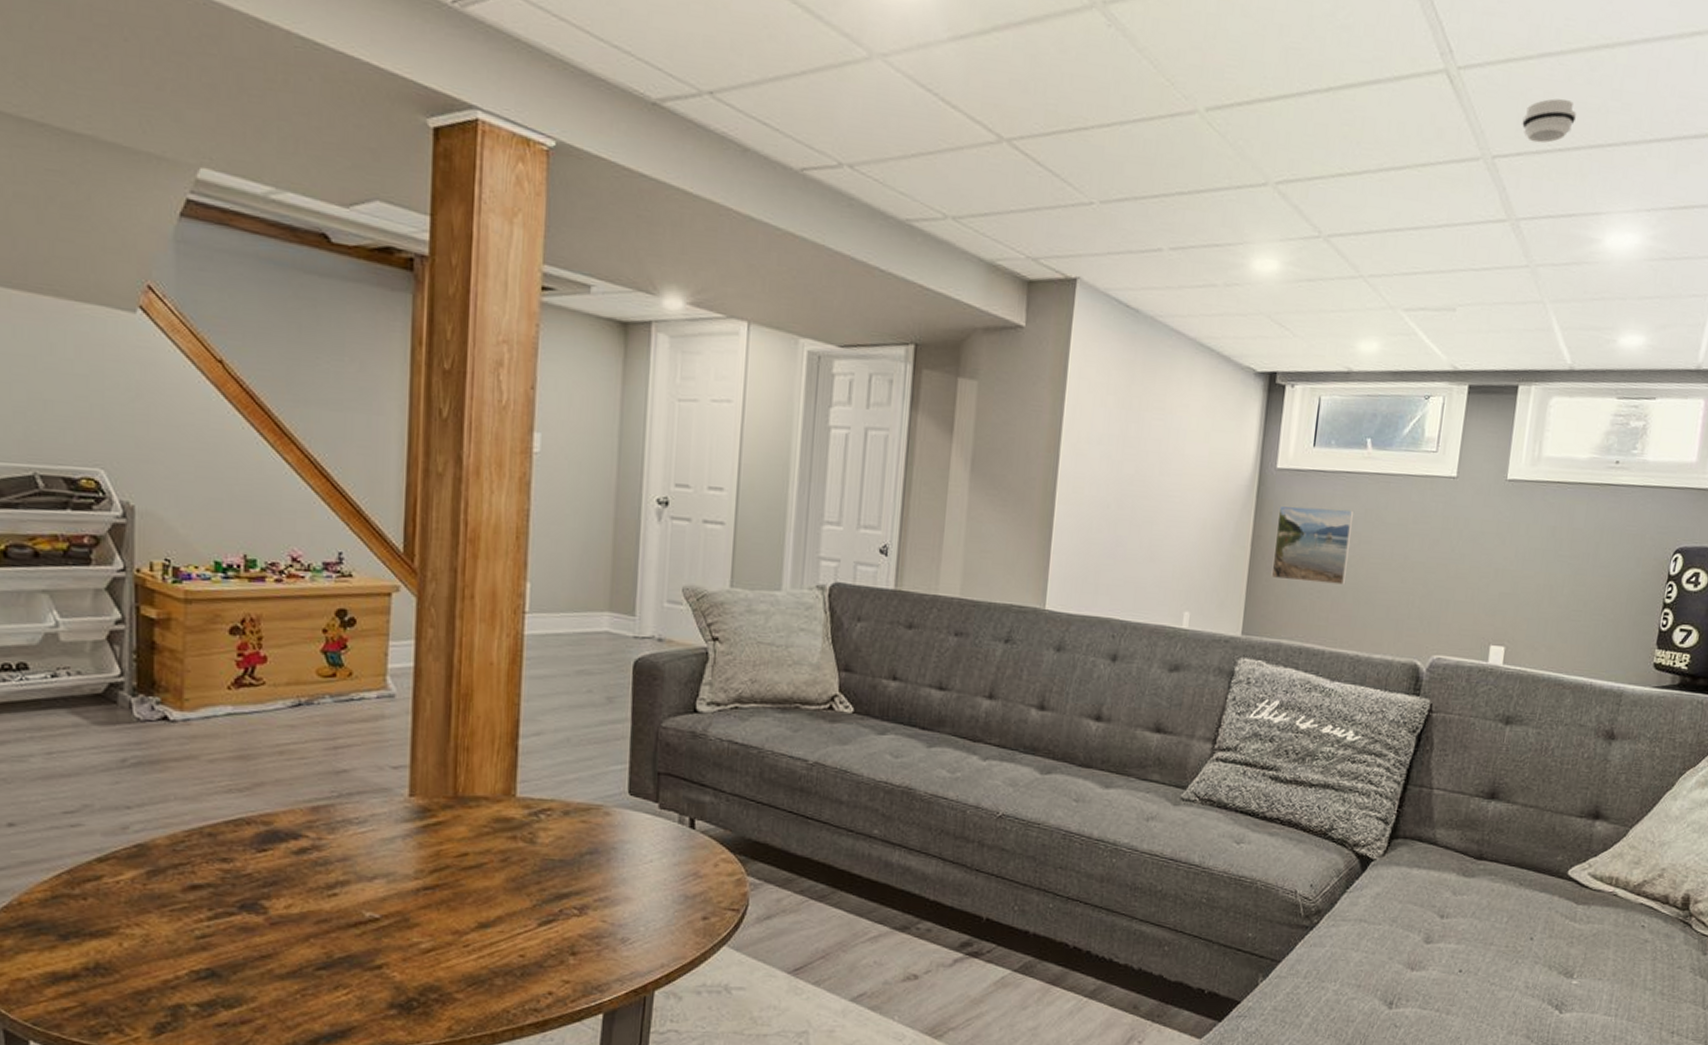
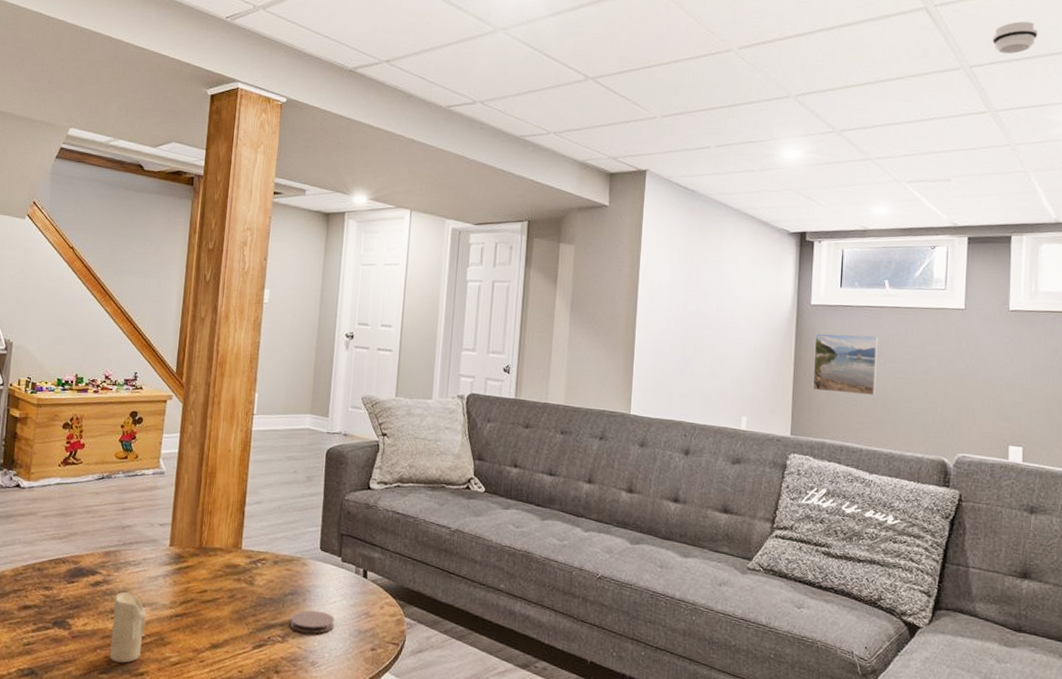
candle: none [328,861,380,954] -> present [109,592,146,663]
coaster: none [589,872,651,903] -> present [289,610,334,634]

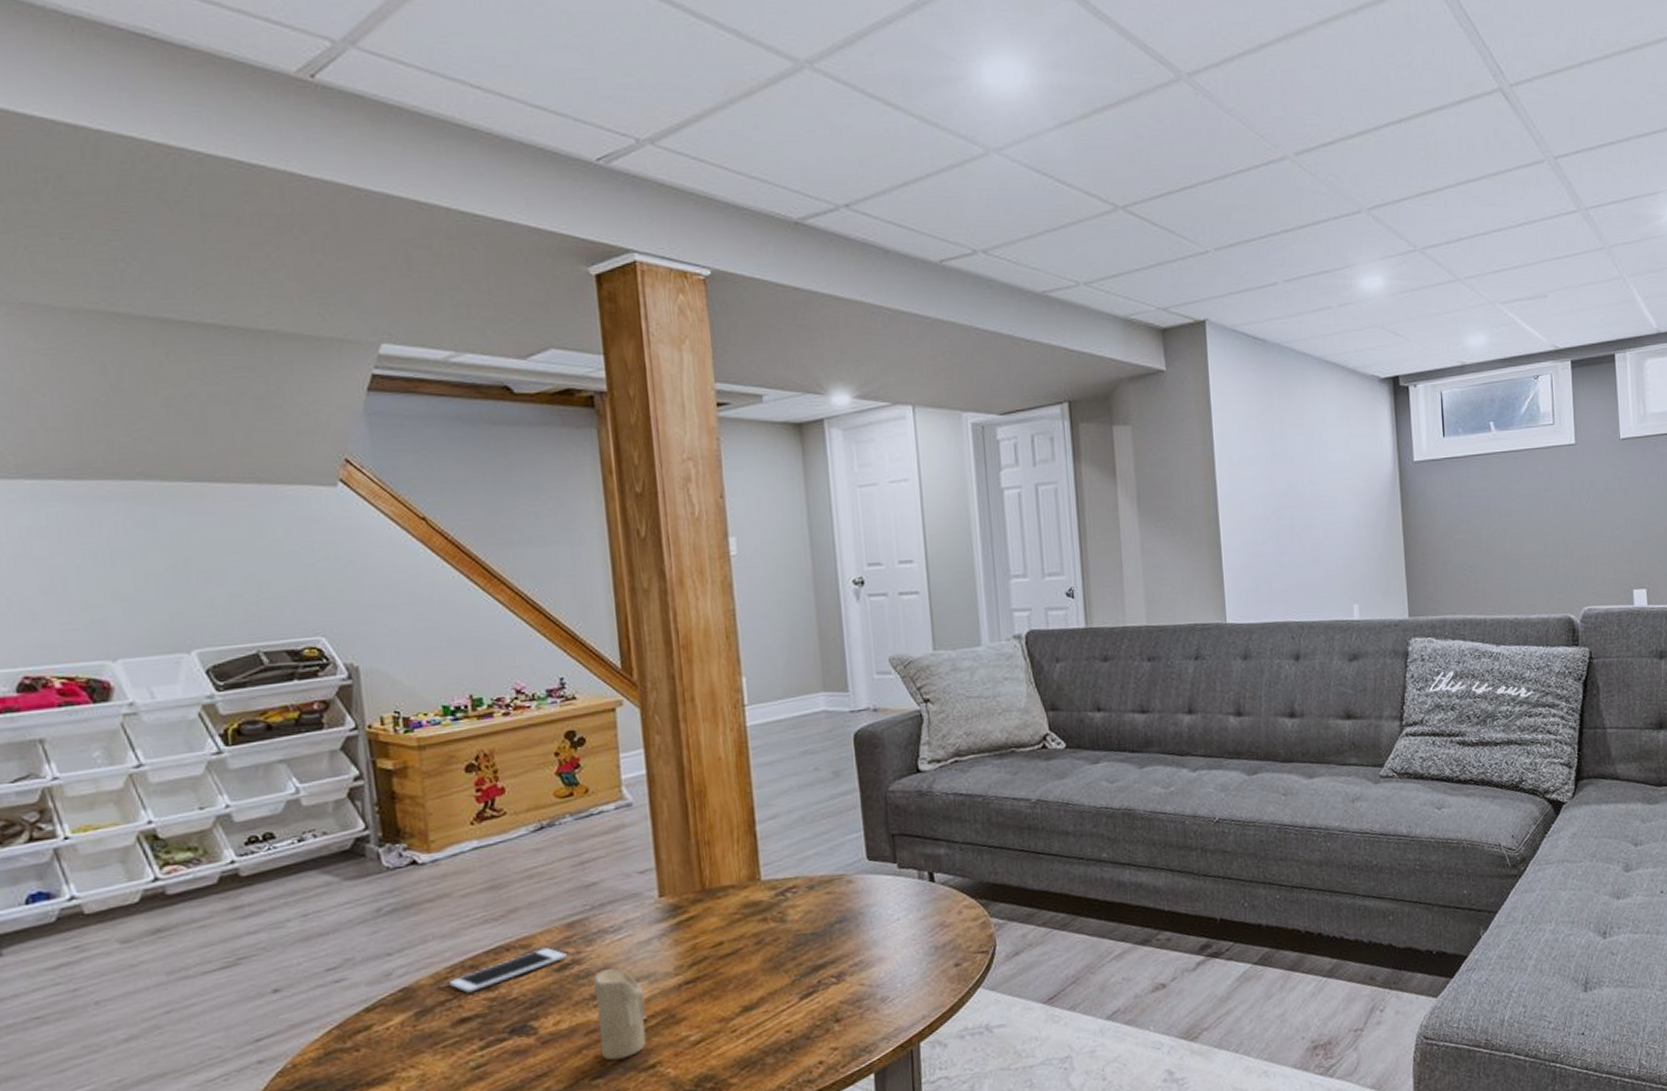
cell phone: none [23,566,101,588] -> present [450,947,567,993]
coaster: present [289,610,334,634] -> none [842,934,902,966]
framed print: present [812,333,879,396] -> none [1422,488,1494,562]
smoke detector: present [992,21,1039,54] -> none [1575,99,1622,140]

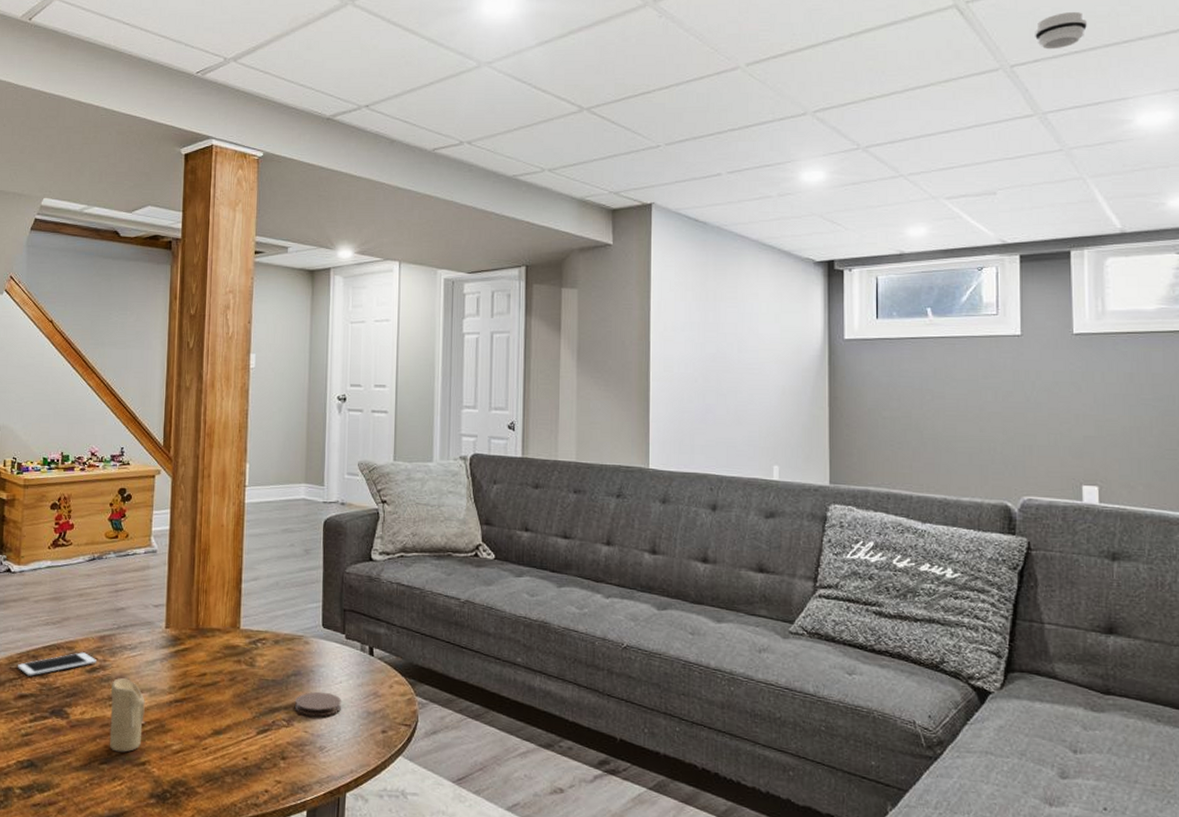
coaster: none [842,934,902,966] -> present [294,691,341,717]
smoke detector: none [1575,99,1622,140] -> present [1035,12,1088,50]

